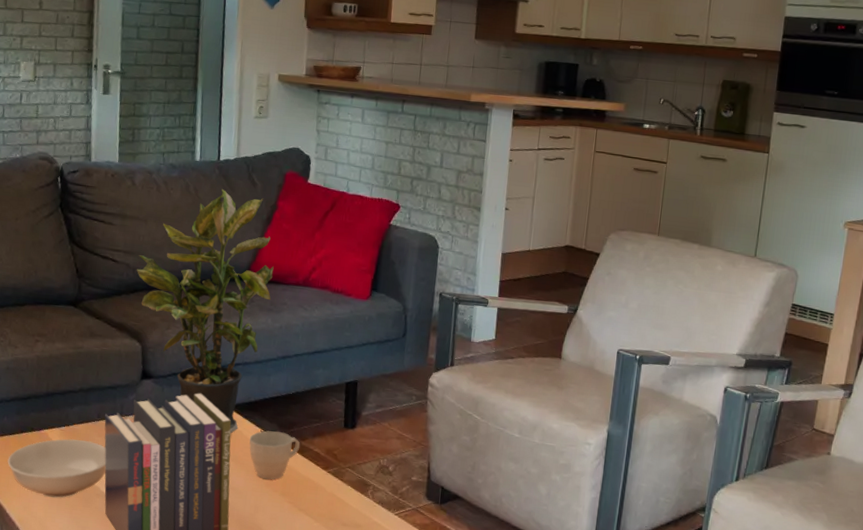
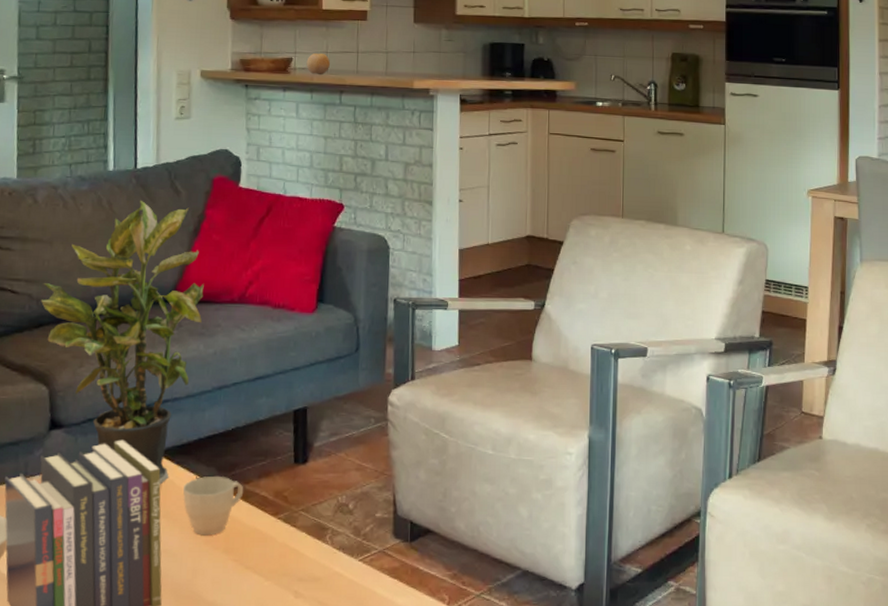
fruit: none [373,63,395,85] -> present [306,53,330,76]

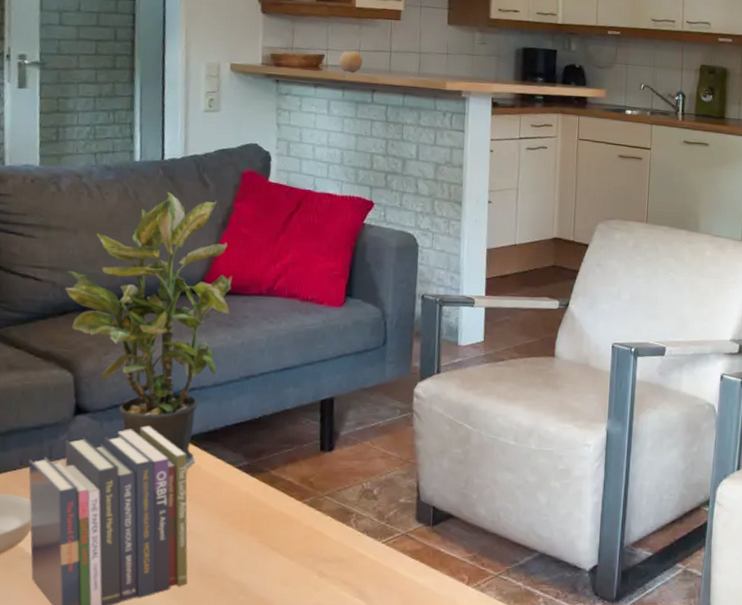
cup: present [183,475,244,536] -> none [209,461,271,518]

